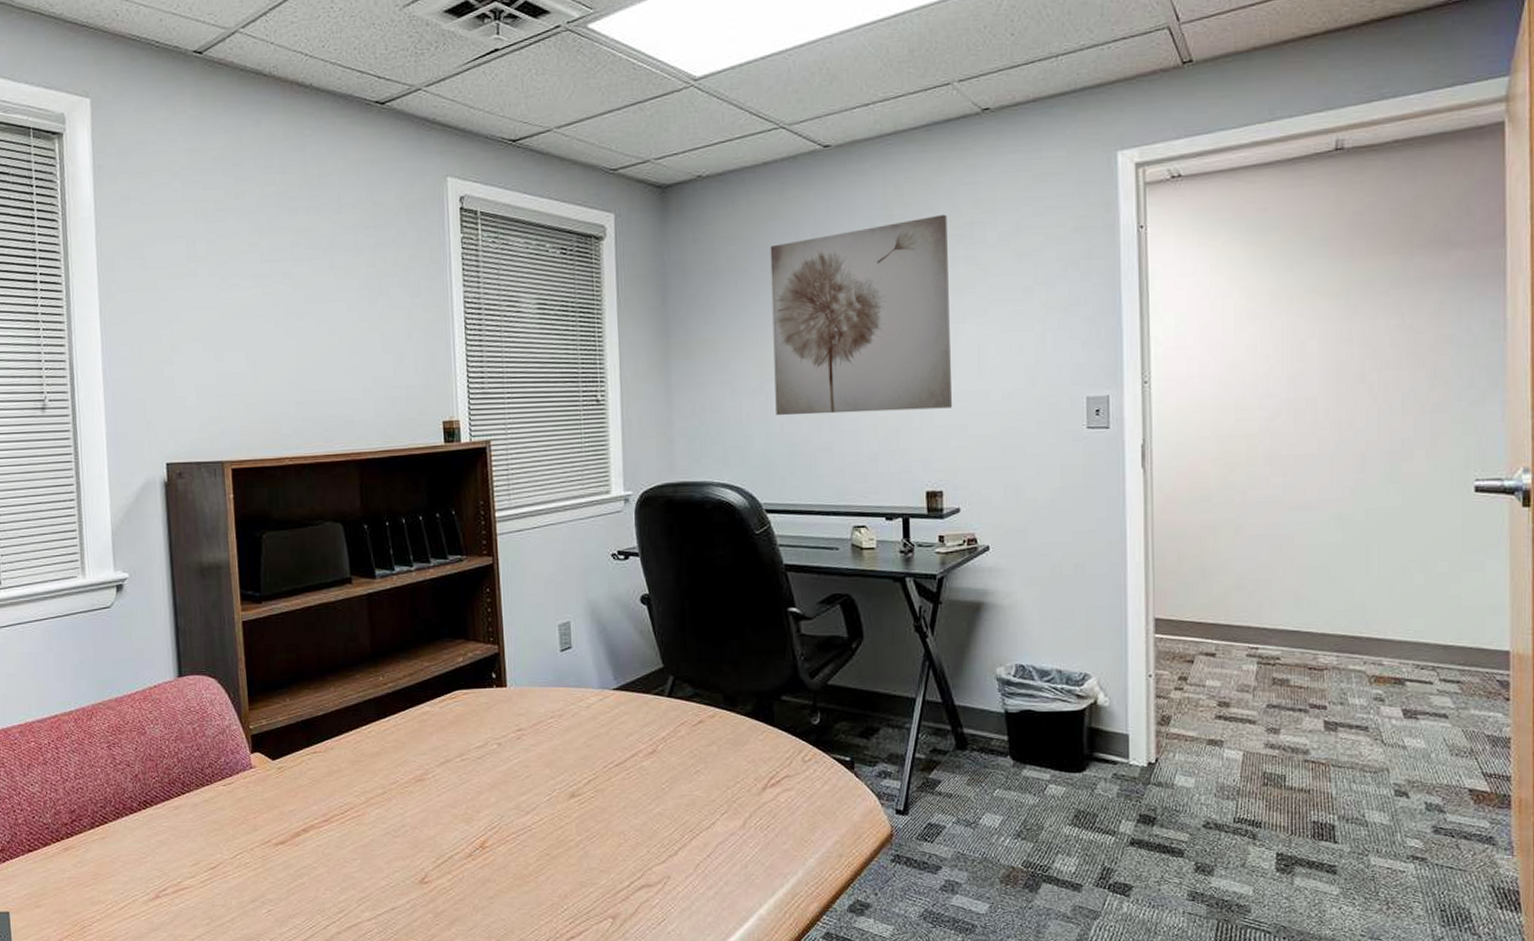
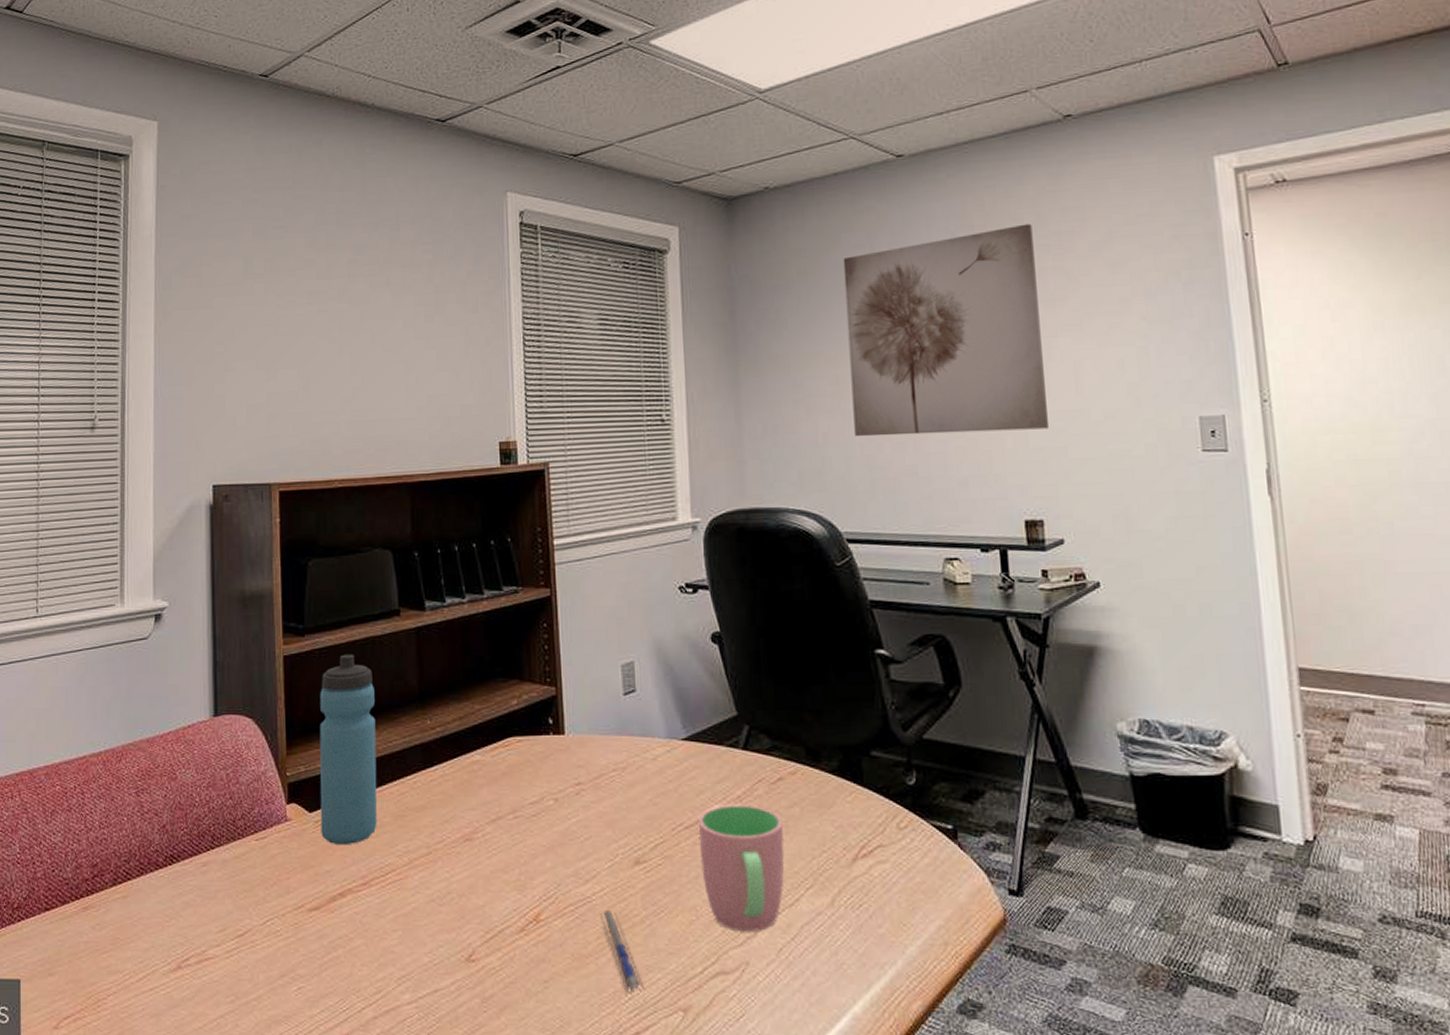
water bottle: none [278,618,336,787] -> present [319,654,377,844]
pen: none [539,836,579,905] -> present [600,909,645,993]
cup: none [627,744,703,852] -> present [698,804,785,932]

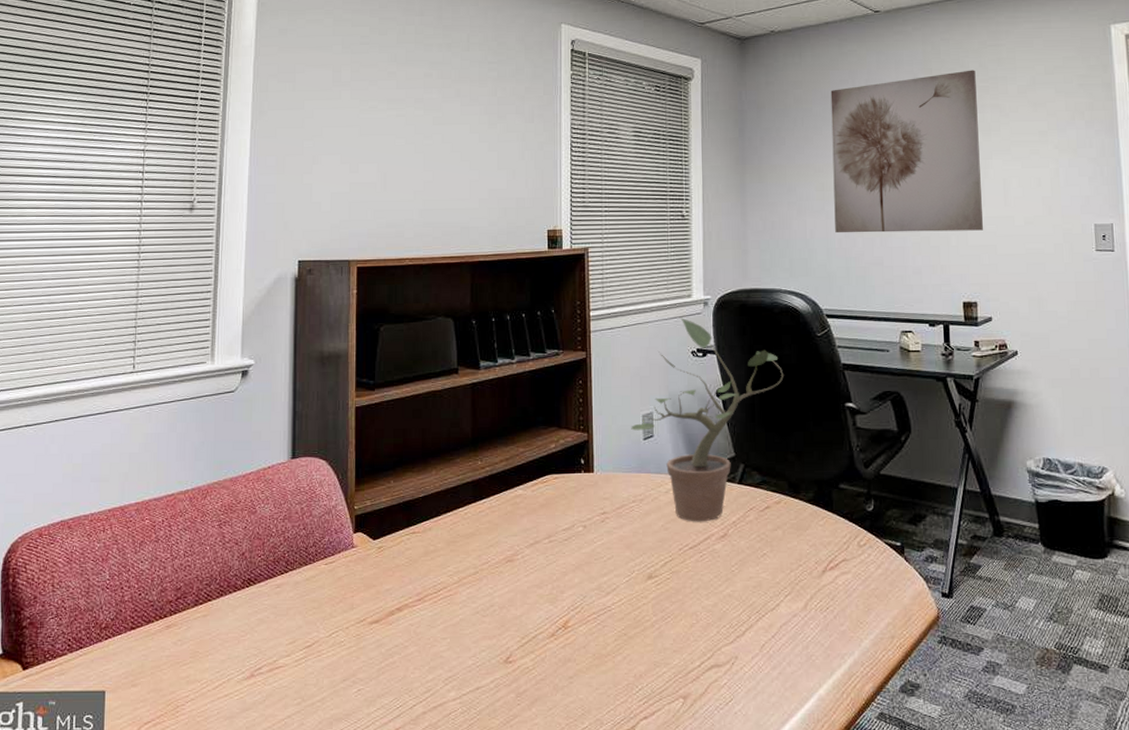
water bottle: present [319,654,377,844] -> none [383,405,434,567]
pen: present [600,909,645,993] -> none [618,616,653,685]
potted plant: none [608,544,796,796] -> present [631,316,784,522]
cup: present [698,804,785,932] -> none [700,528,769,632]

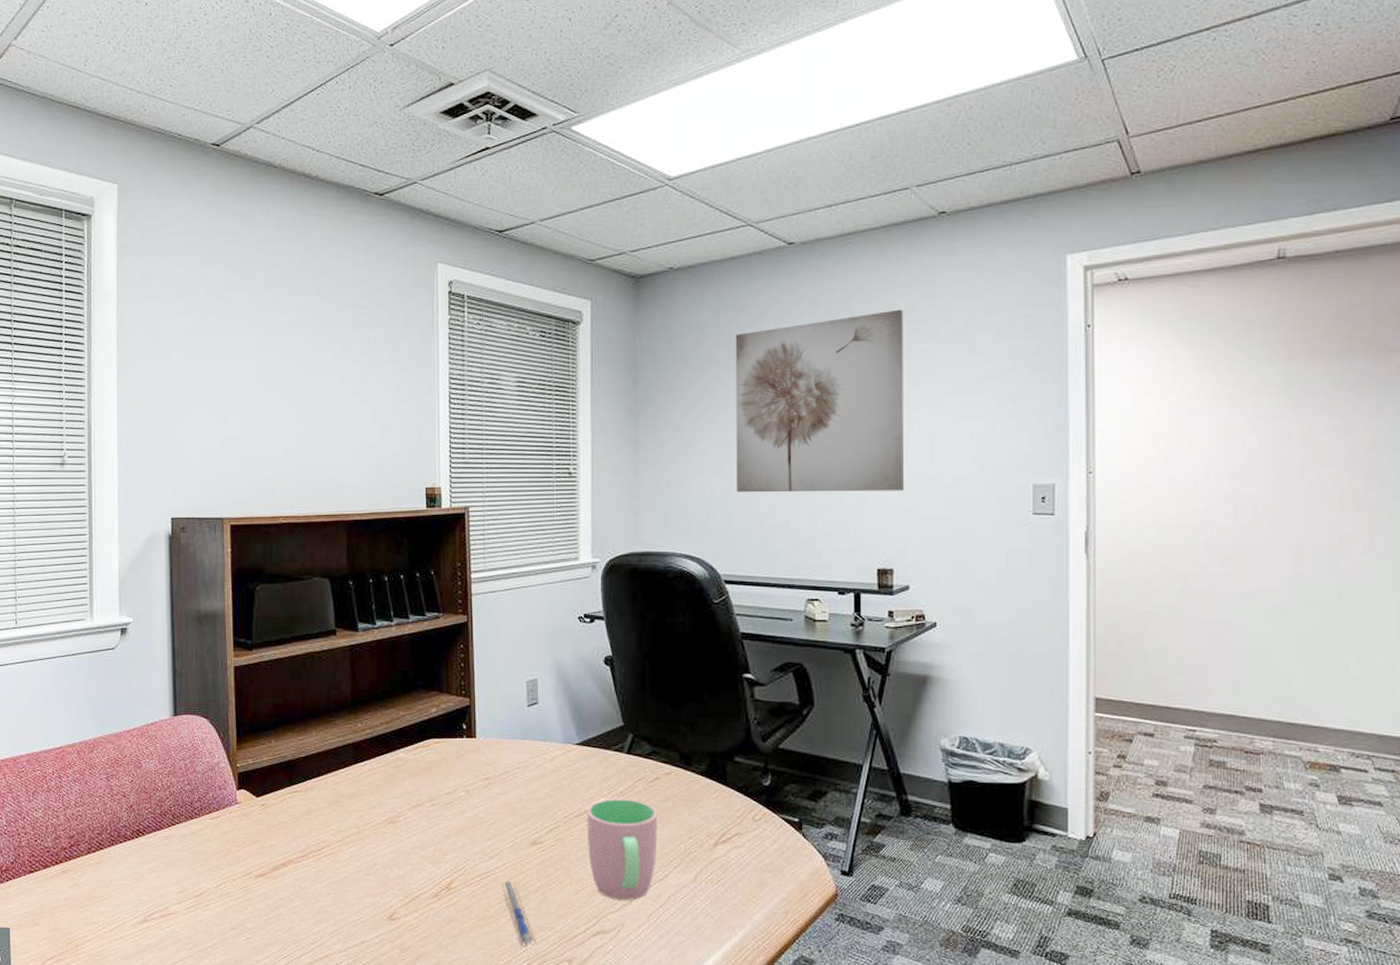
pen: none [618,616,653,685] -> present [502,880,537,947]
potted plant: present [631,316,784,522] -> none [514,580,677,791]
cup: none [700,528,769,632] -> present [586,798,657,901]

